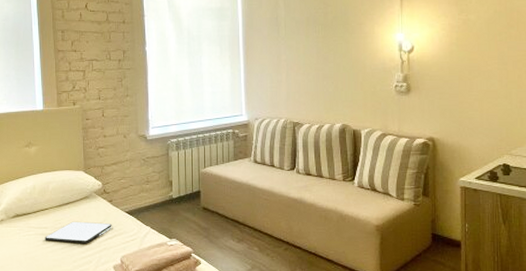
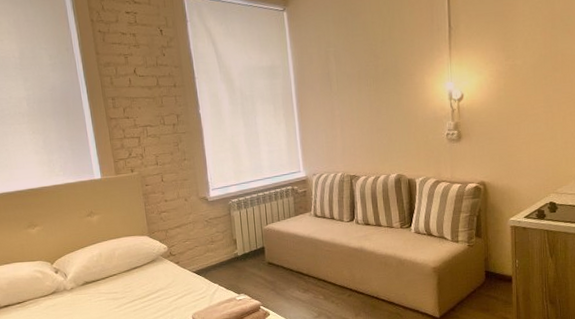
tablet: present [45,221,112,243] -> none [116,284,181,305]

